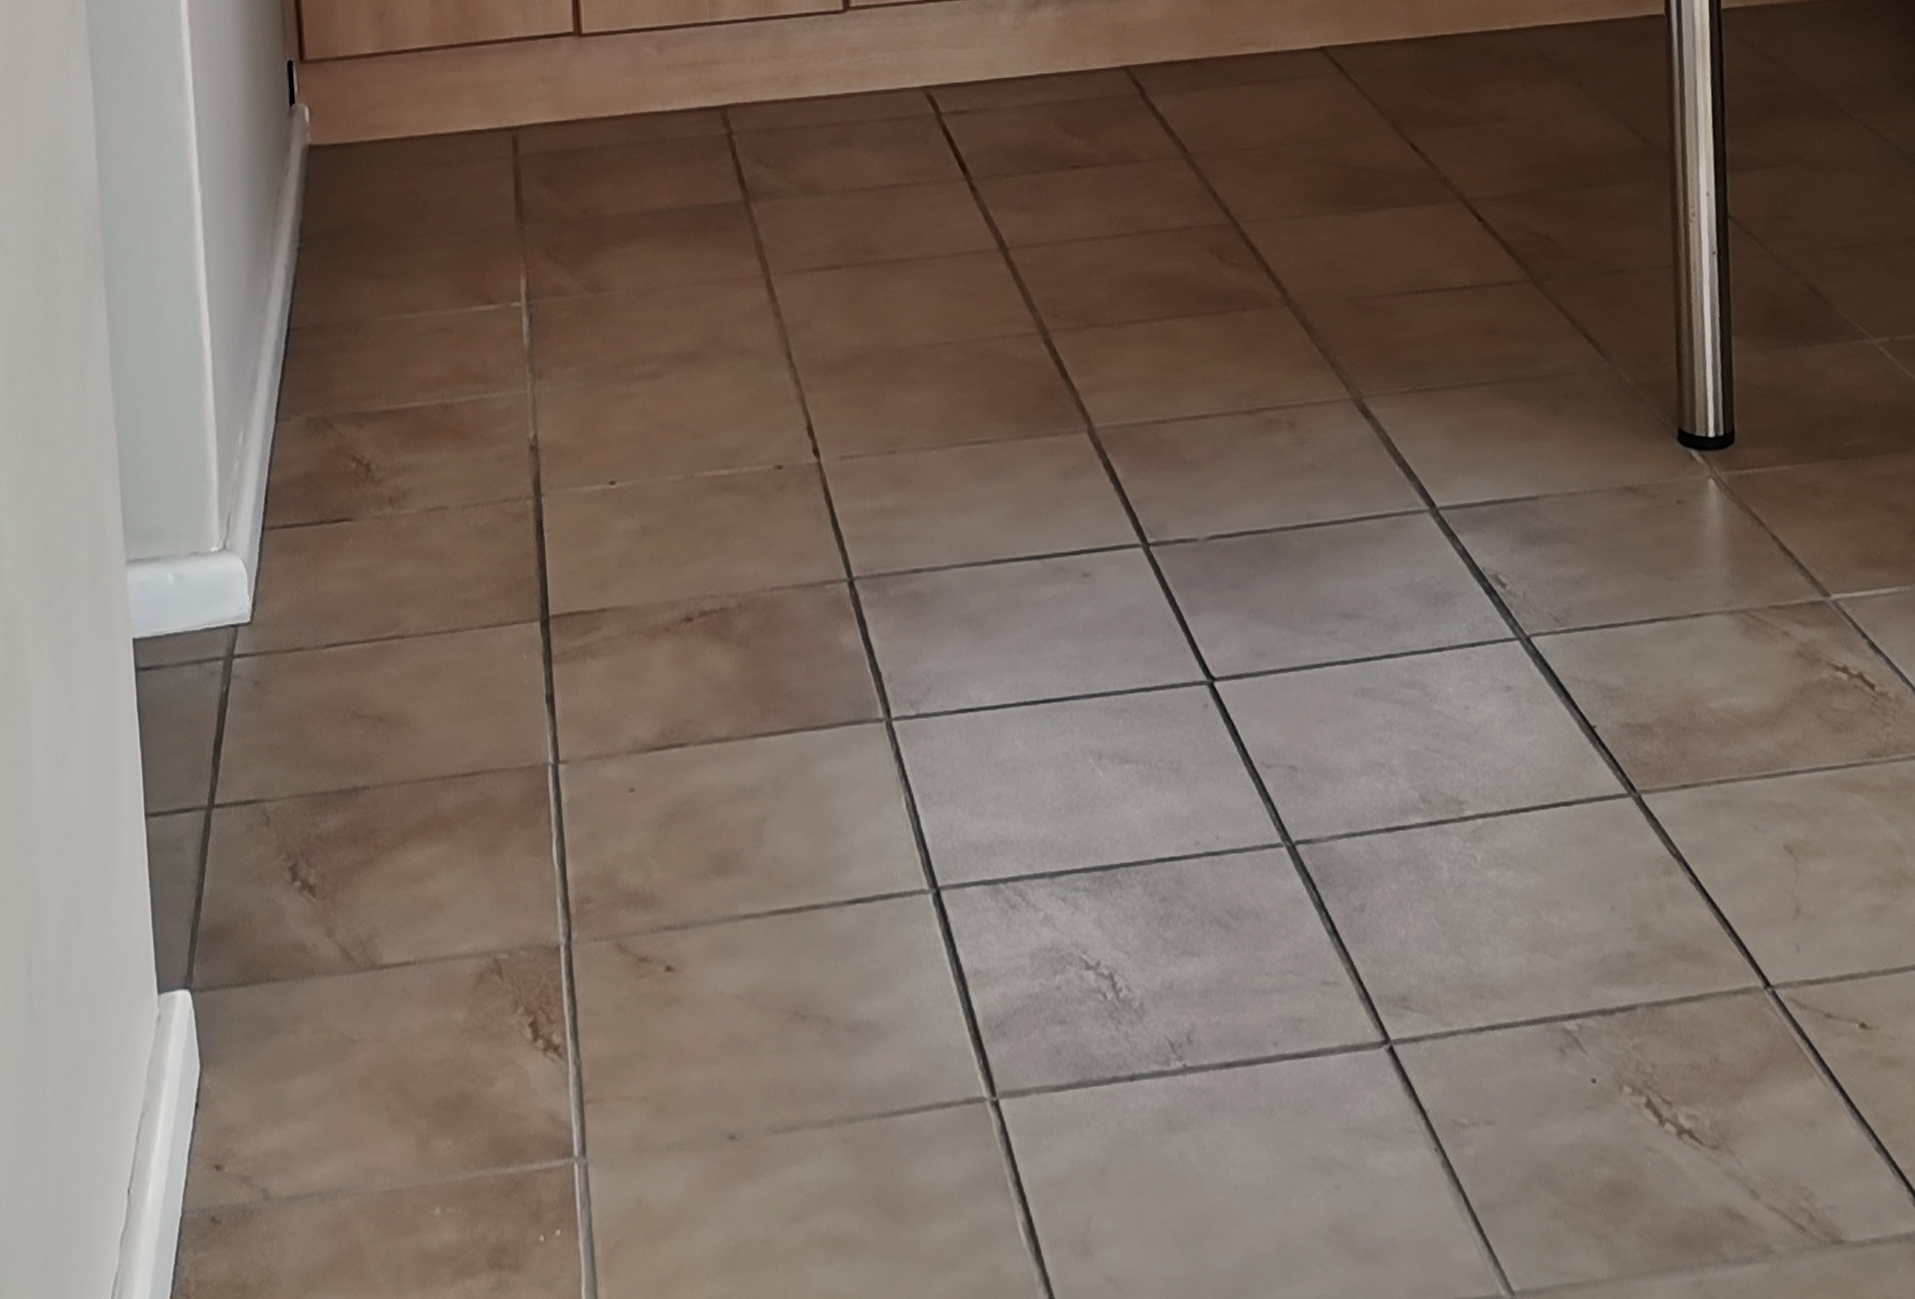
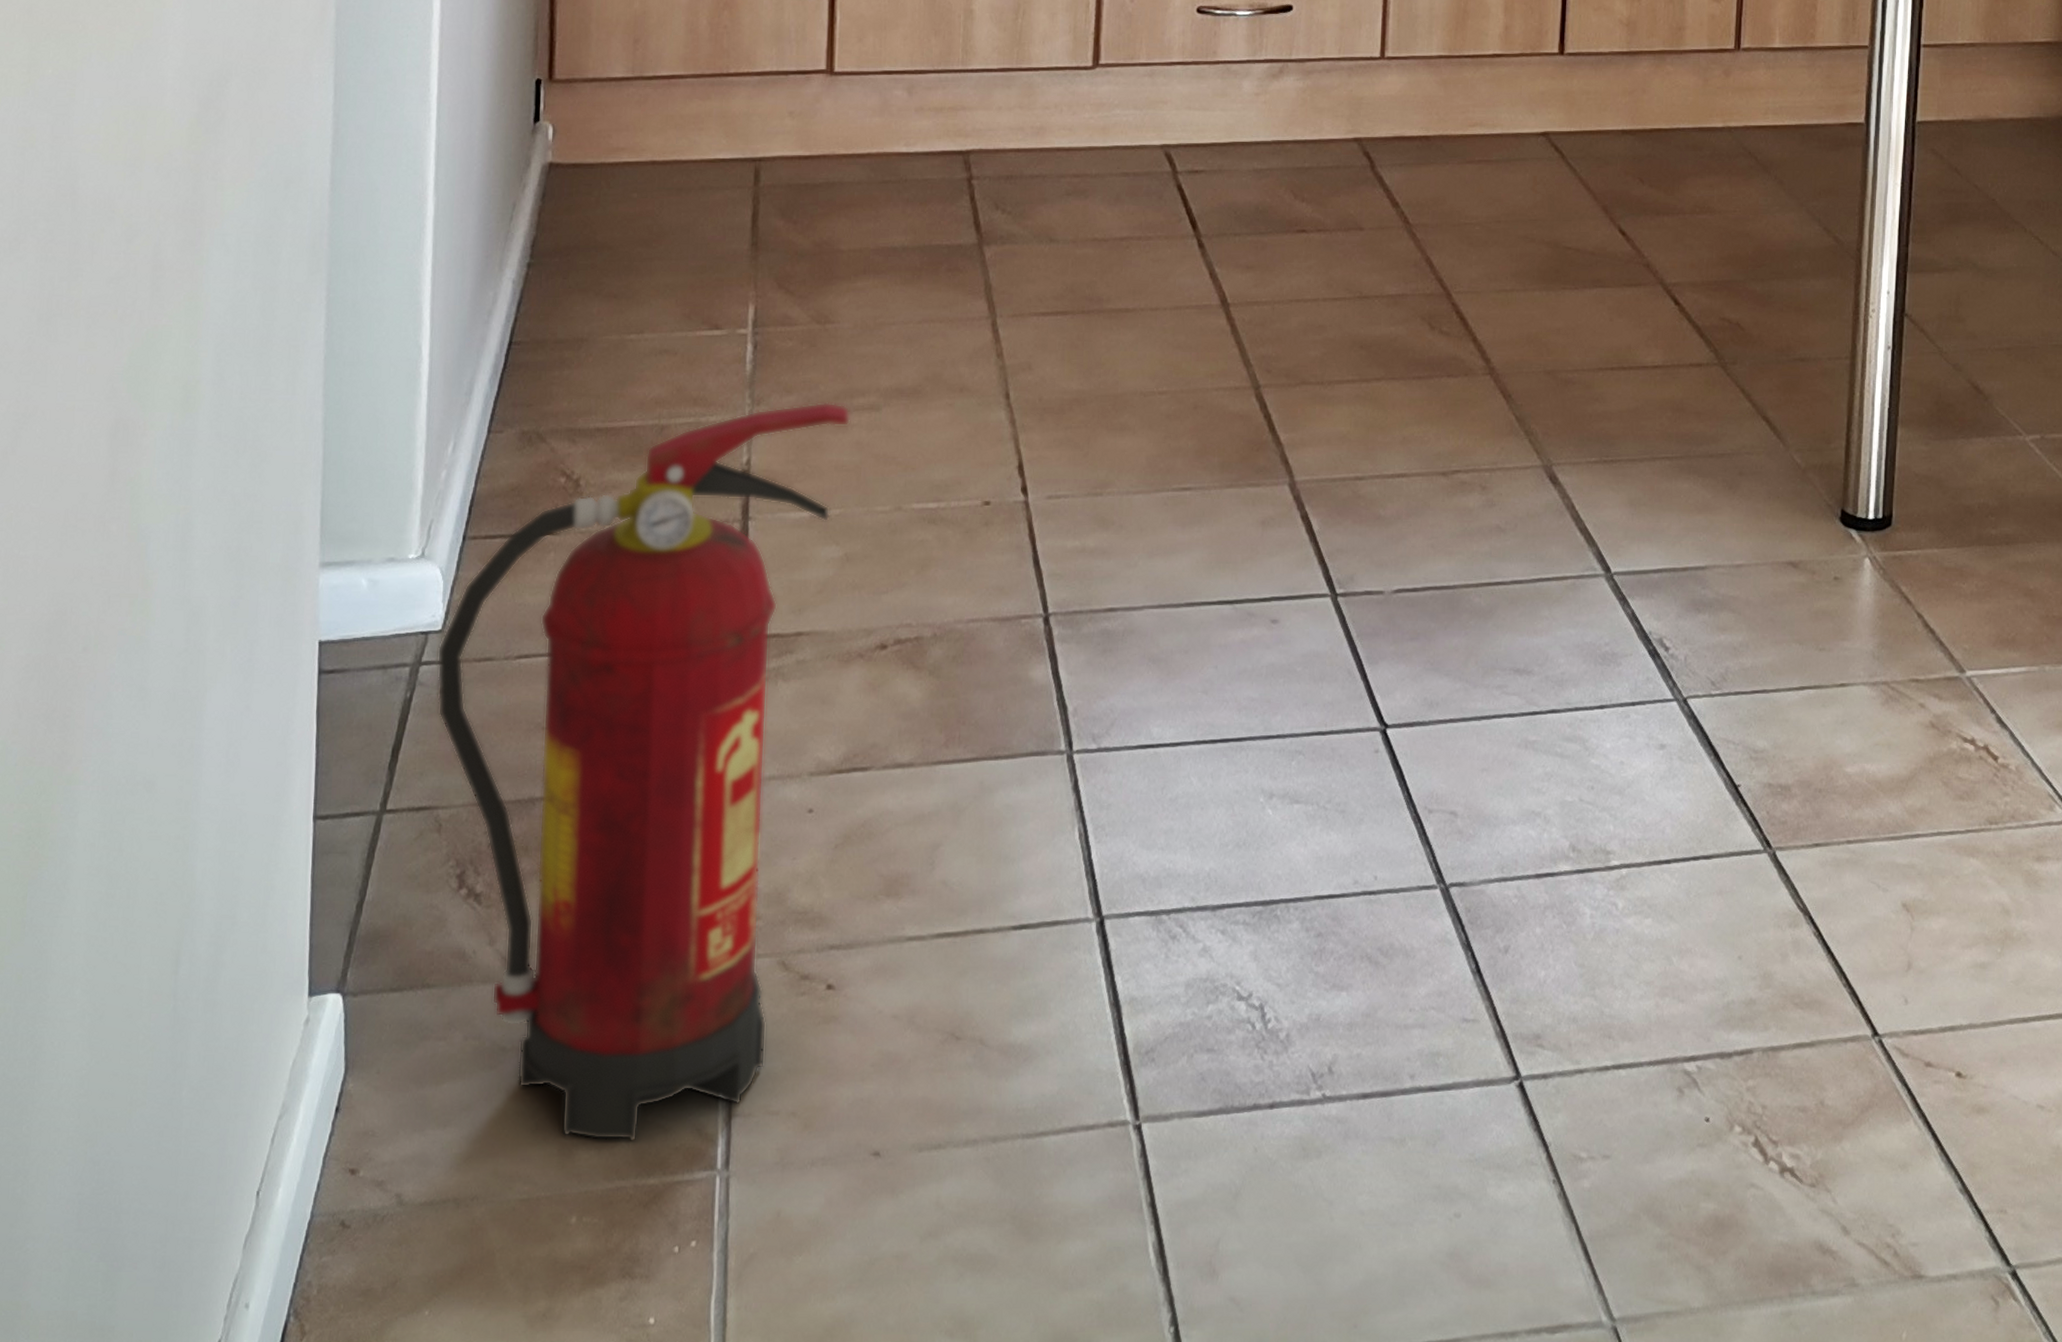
fire extinguisher: none [248,372,634,1132] -> present [437,402,851,1142]

